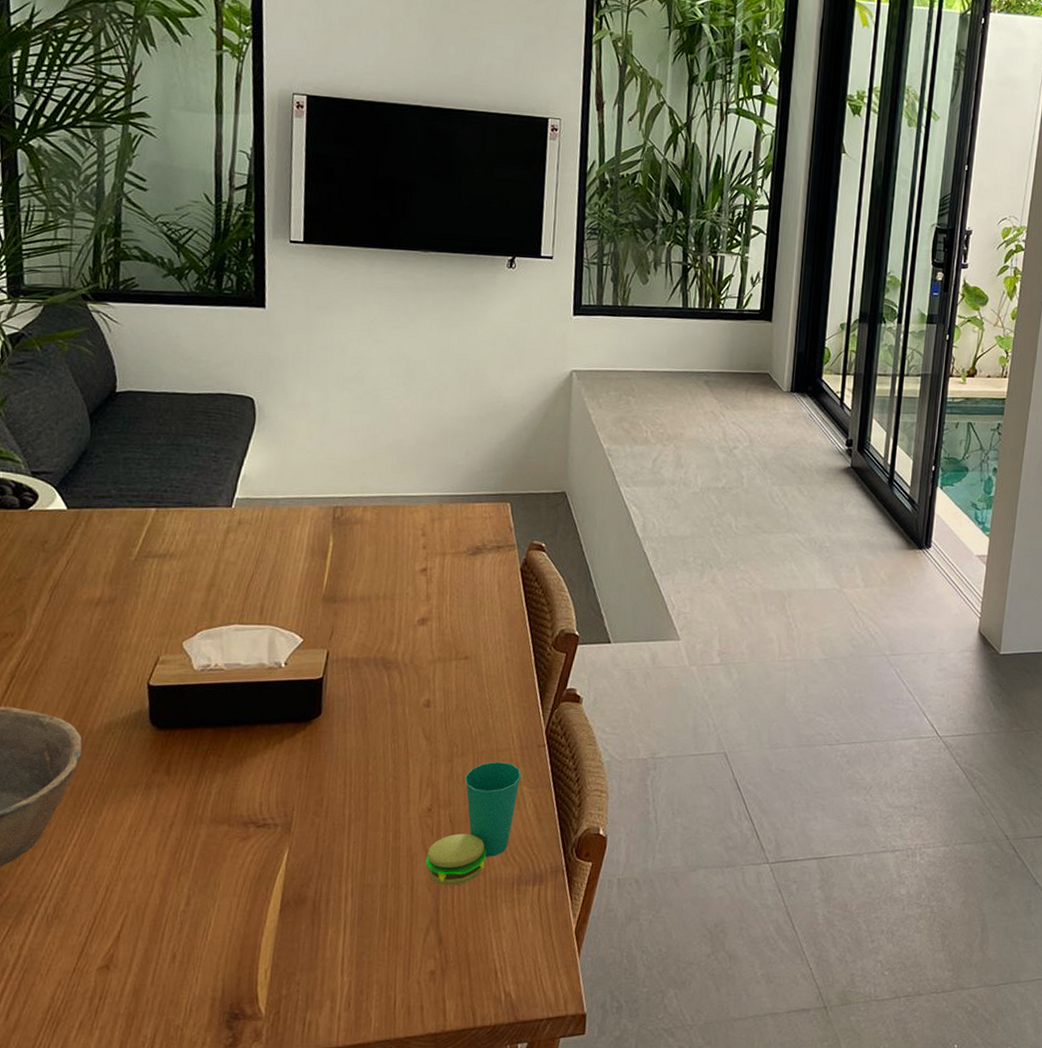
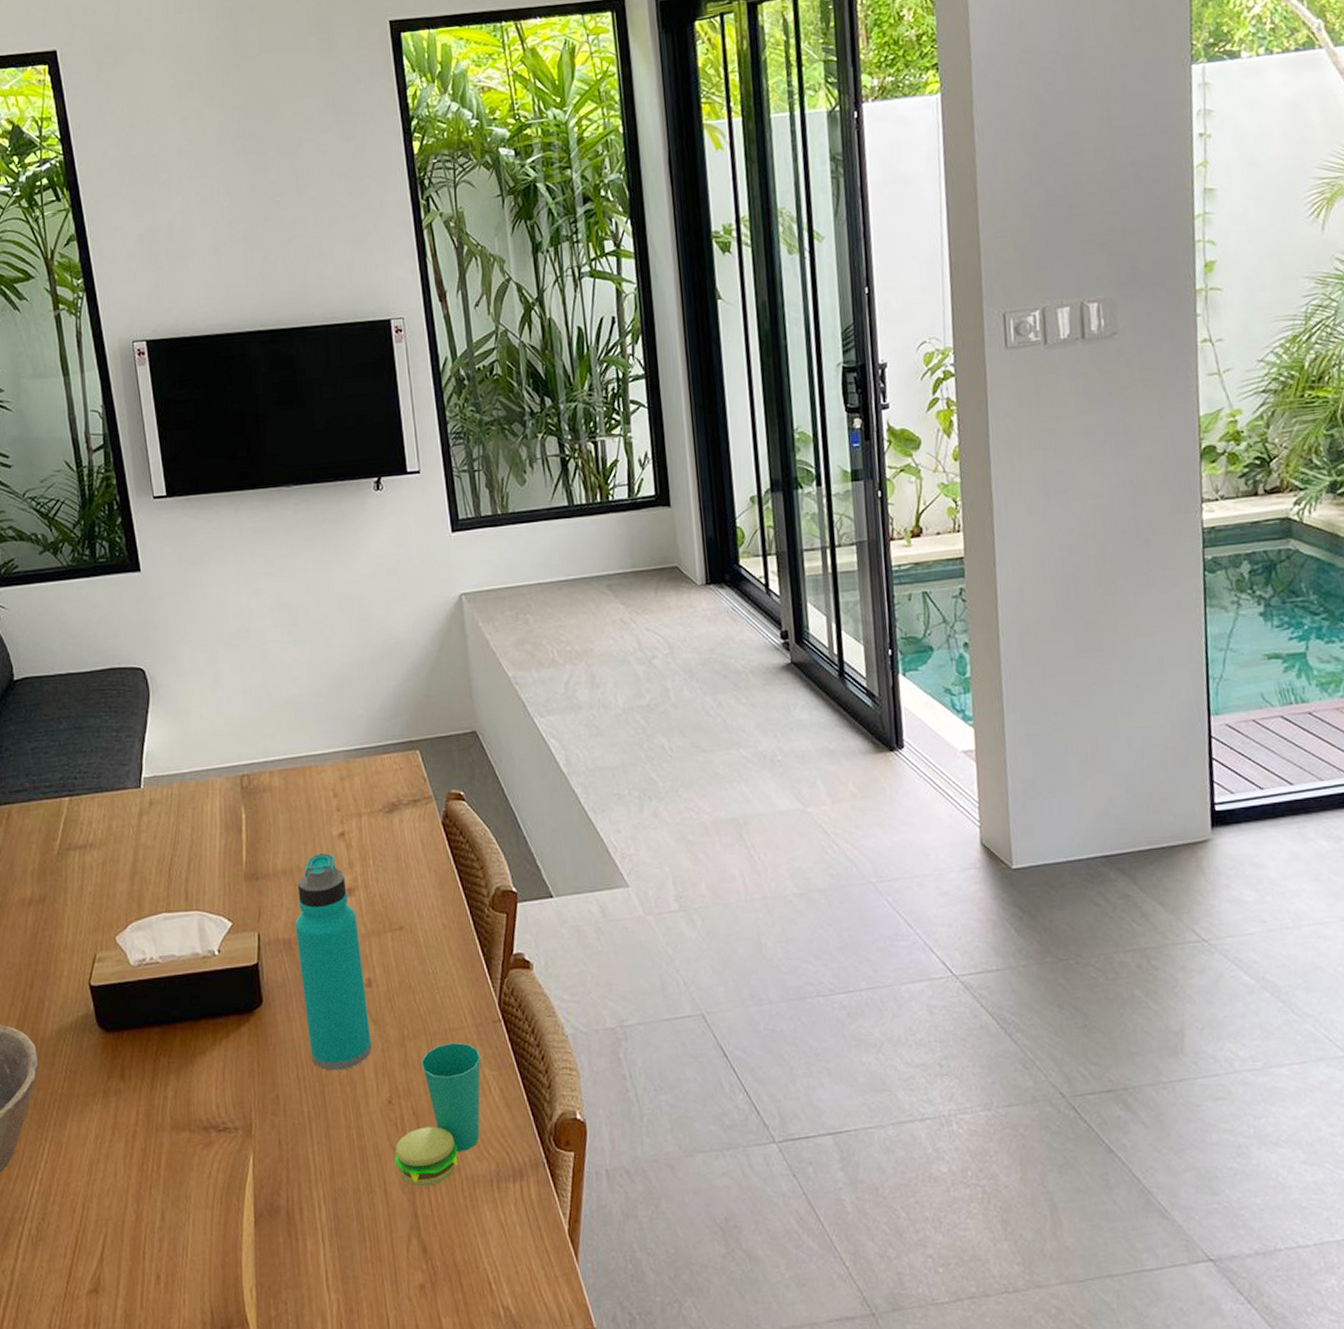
water bottle: none [360,584,426,779] -> present [295,853,372,1071]

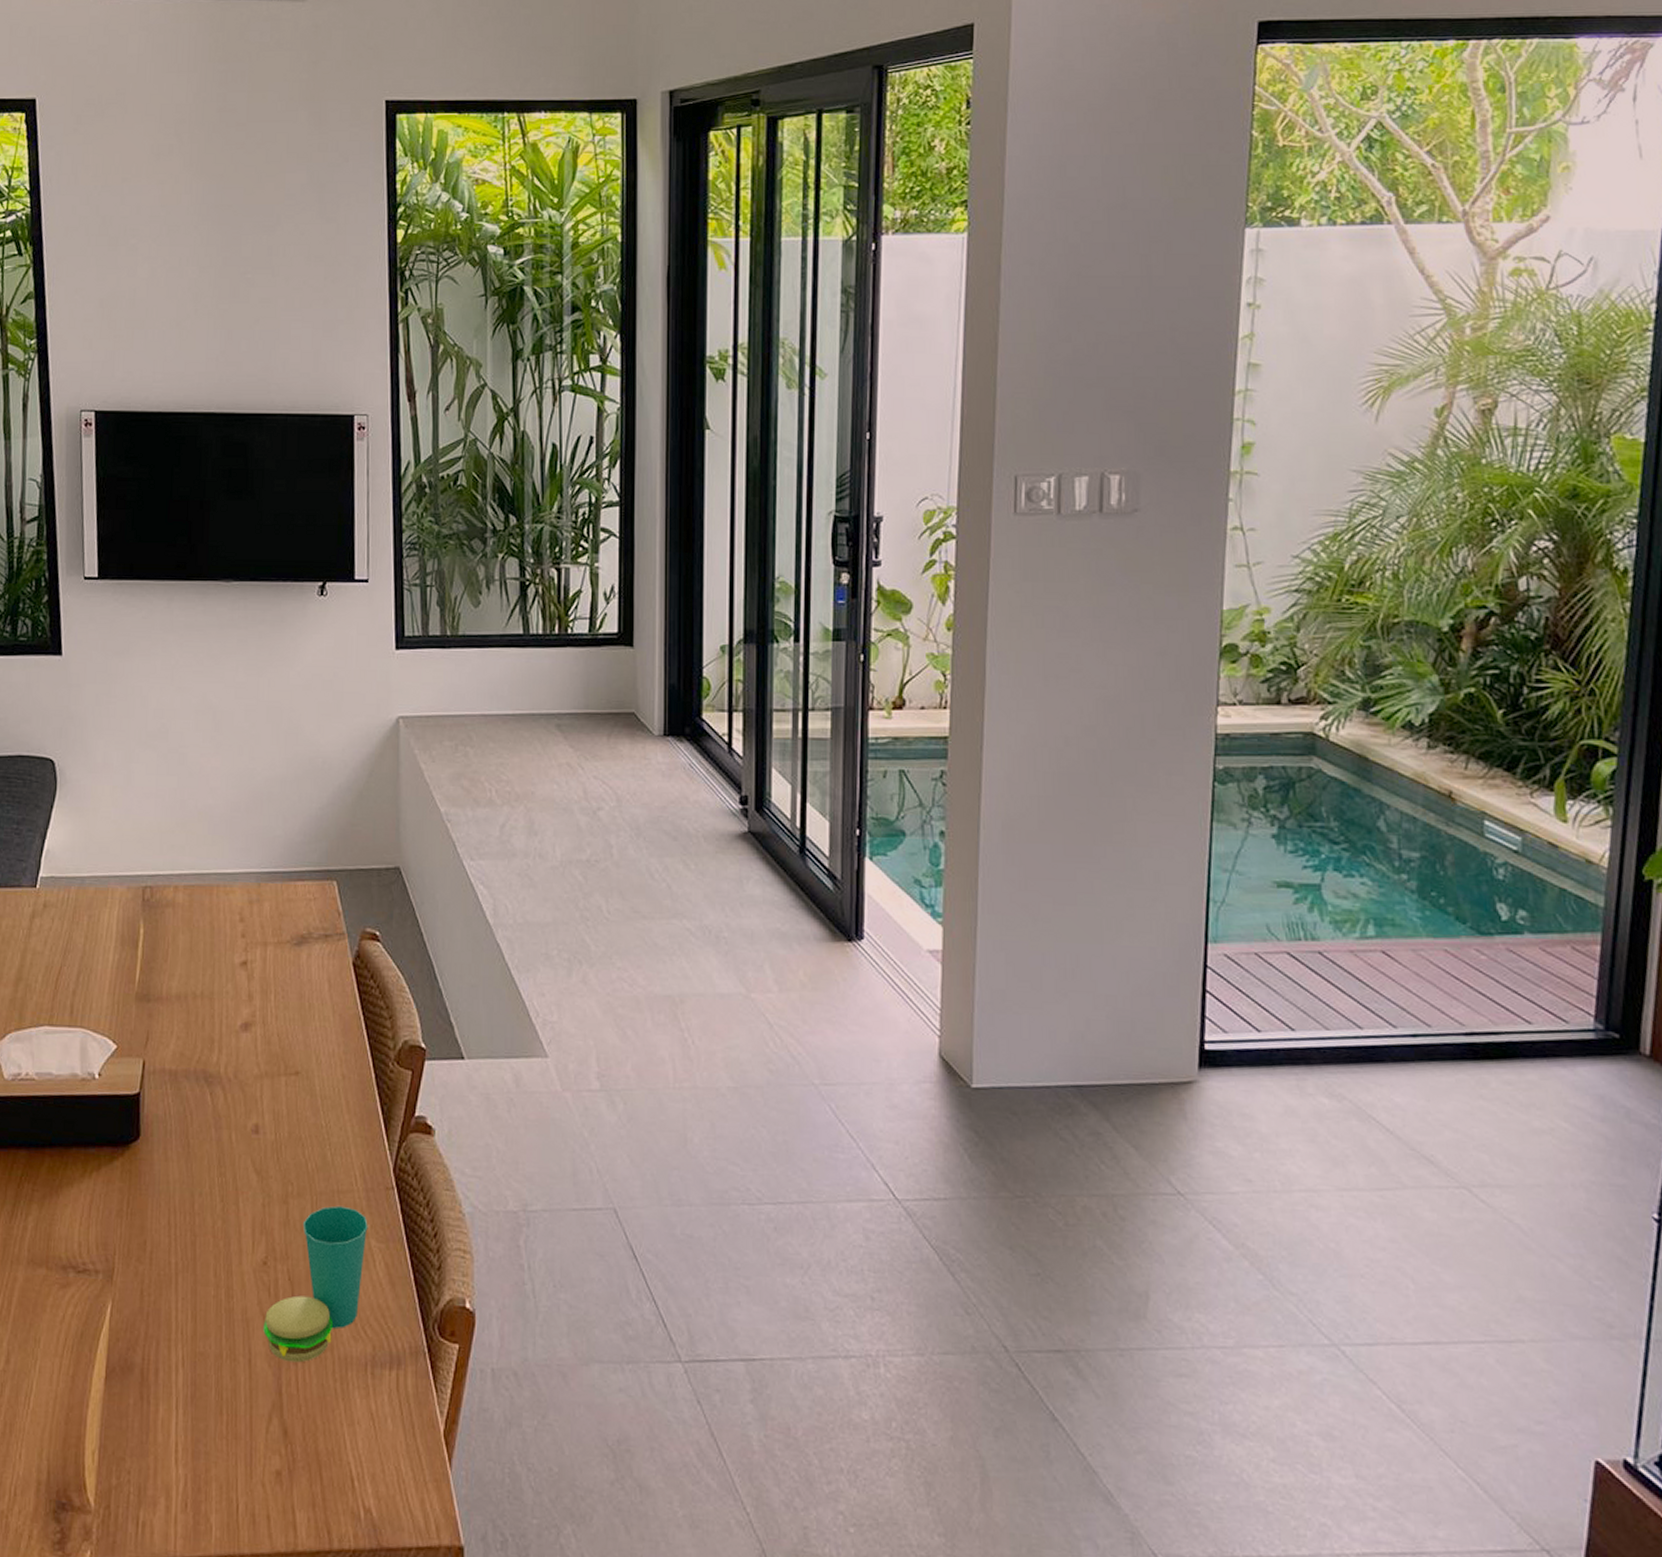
water bottle: present [295,853,372,1071] -> none [183,980,252,1222]

